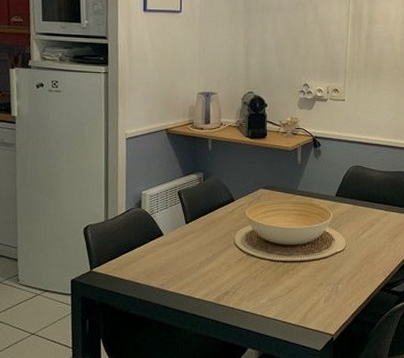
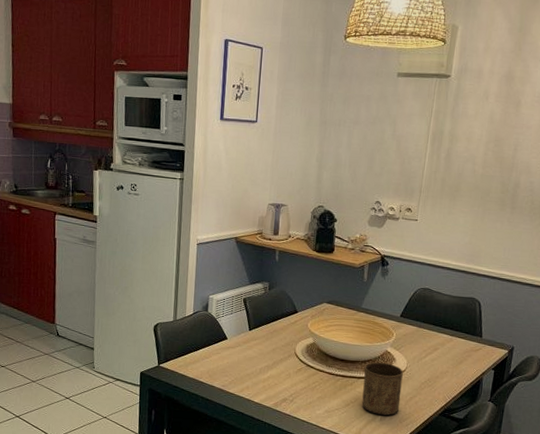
cup: none [304,243,343,297] -> present [362,362,403,415]

